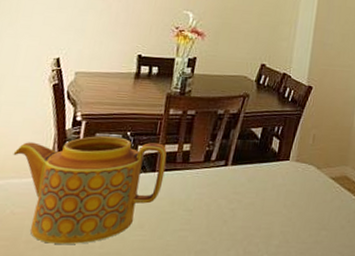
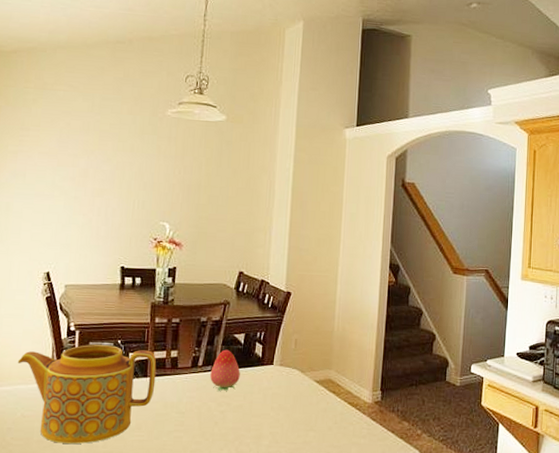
fruit: none [222,143,255,188] -> present [210,349,240,392]

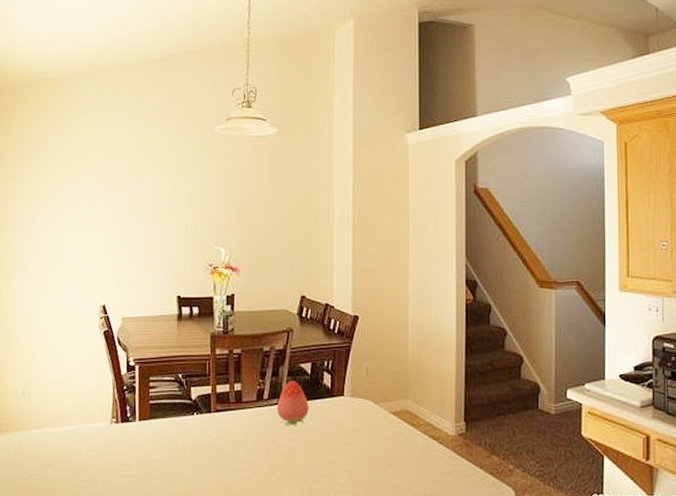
teapot: present [17,345,157,444] -> none [79,380,220,485]

